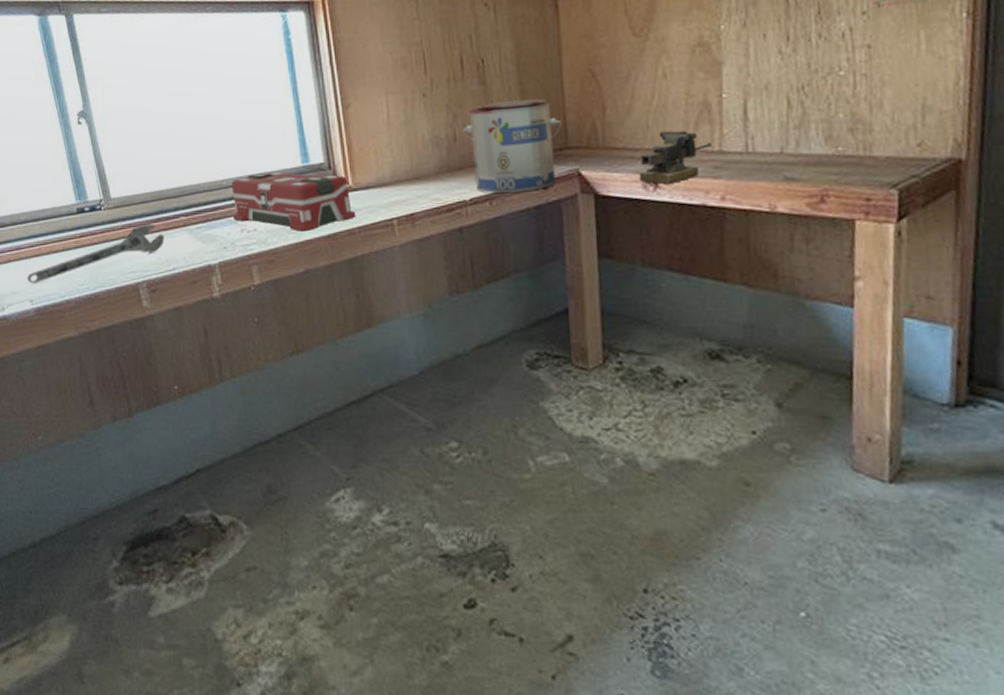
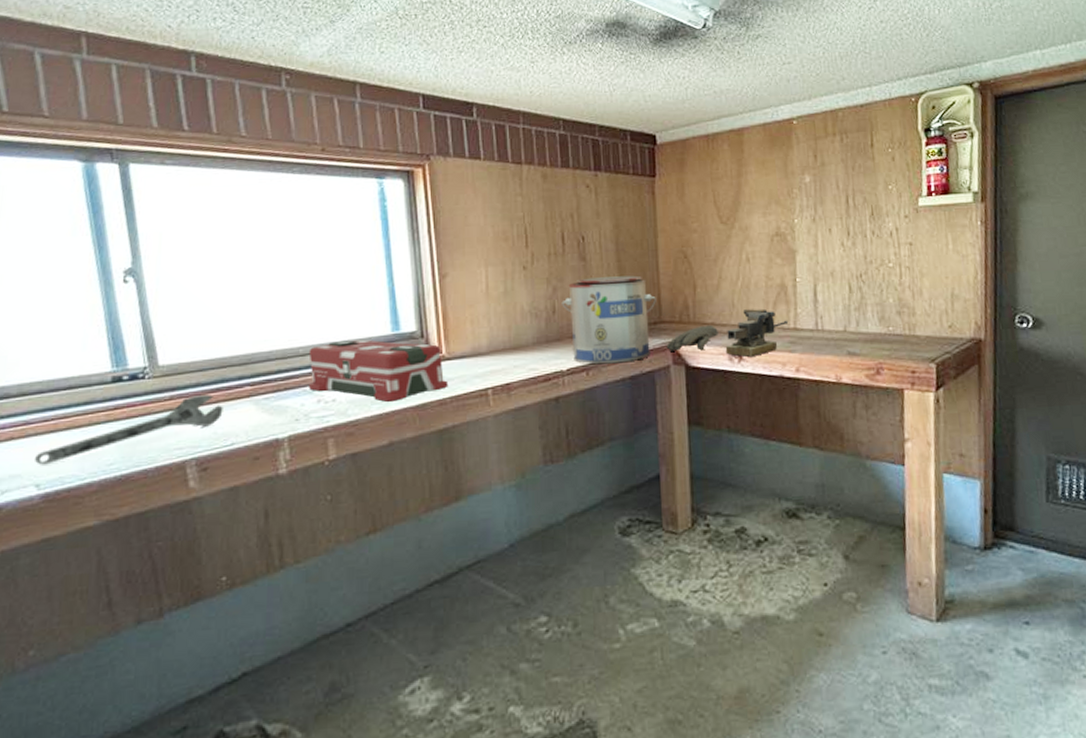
glove: none [573,149,631,179] -> present [666,324,719,351]

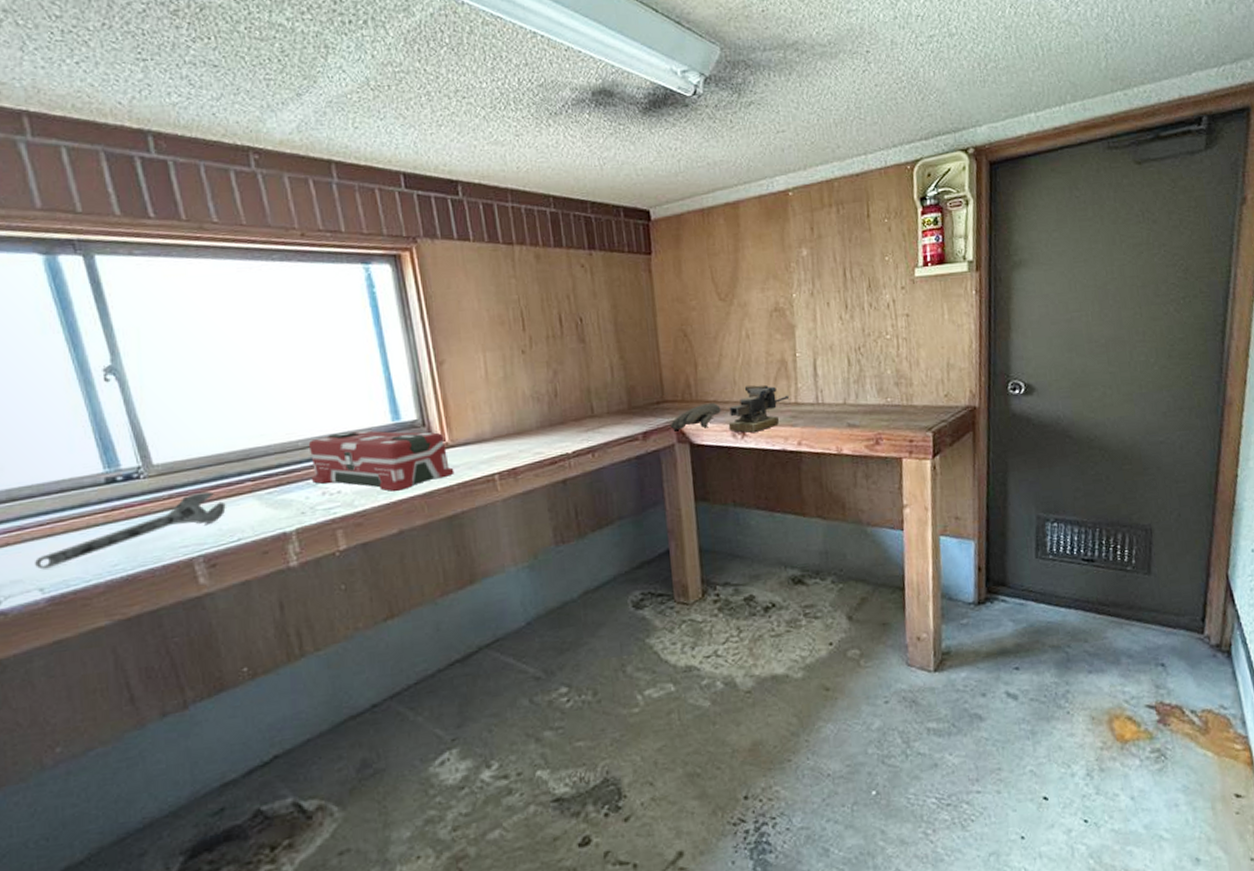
paint can: present [561,275,656,365] -> none [563,356,658,446]

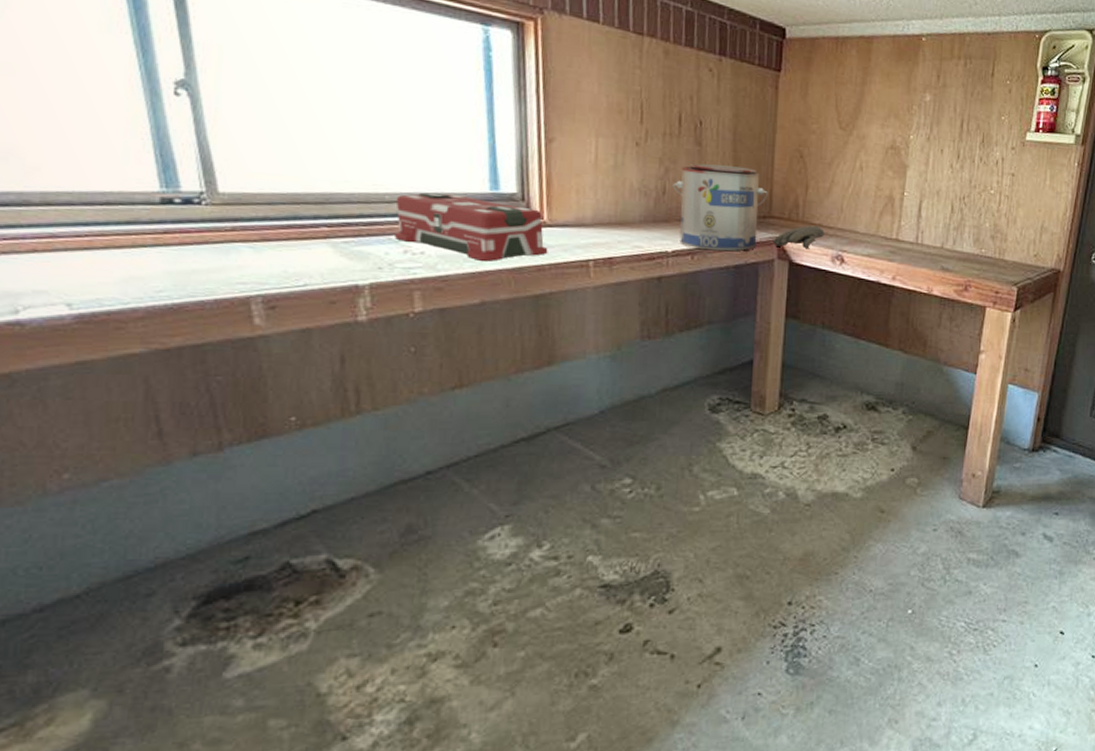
wrench: present [35,491,226,570] -> none [65,229,295,284]
paint can: none [563,356,658,446] -> present [672,163,768,252]
bench vise: present [728,384,789,433] -> none [829,215,891,261]

